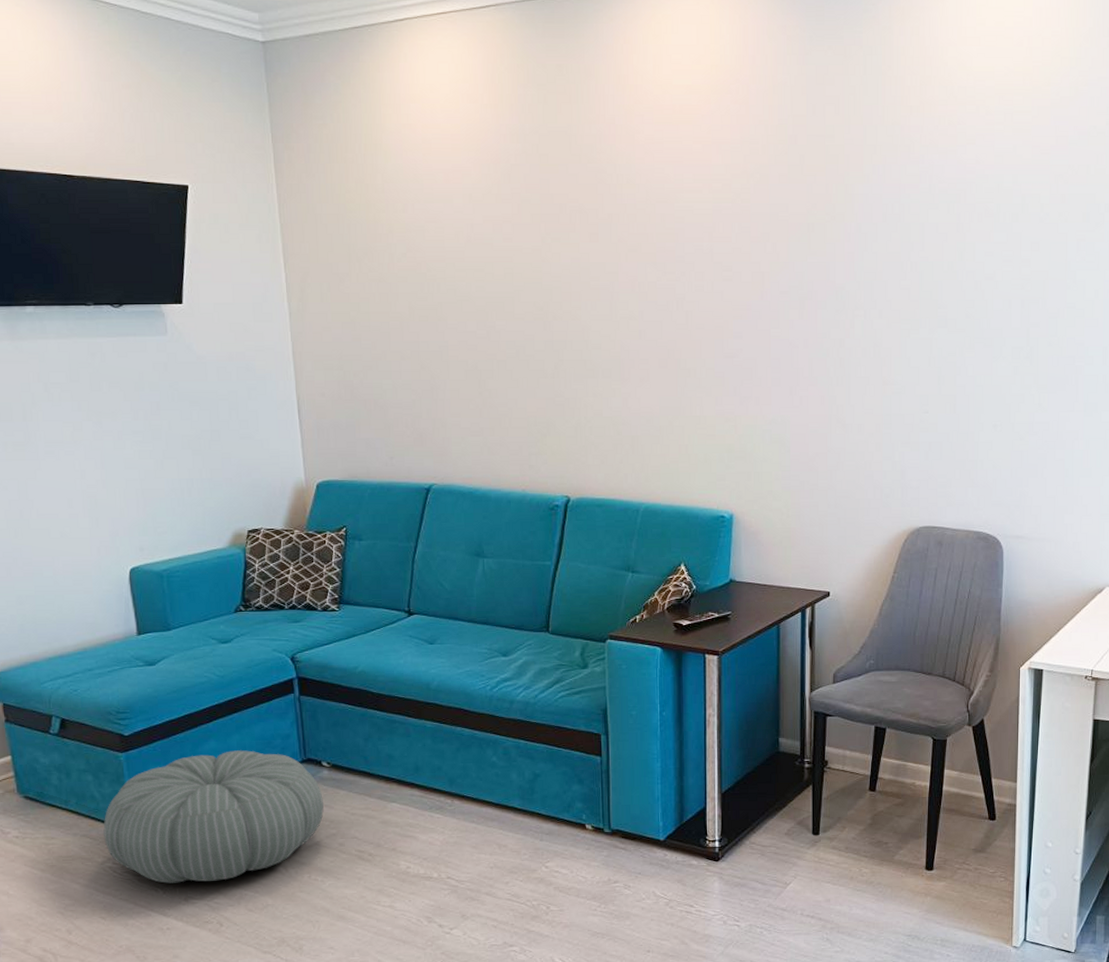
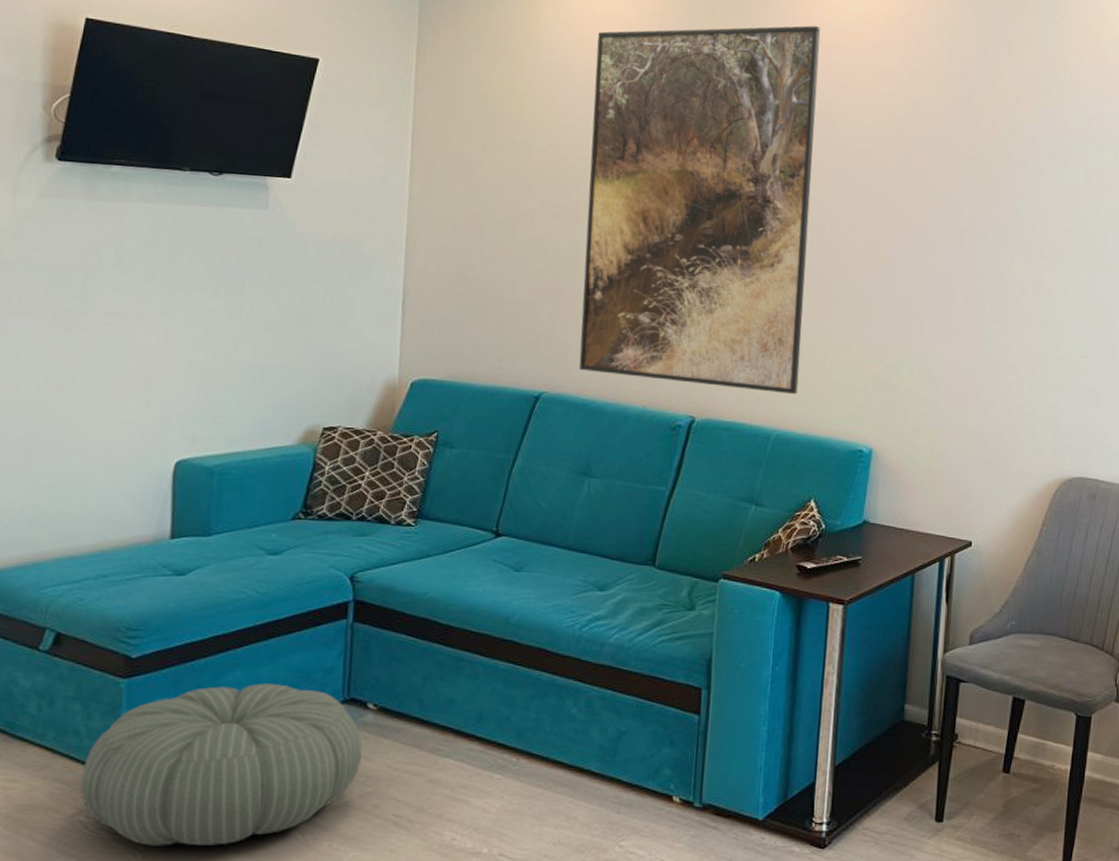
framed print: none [438,103,660,469] -> present [579,25,821,395]

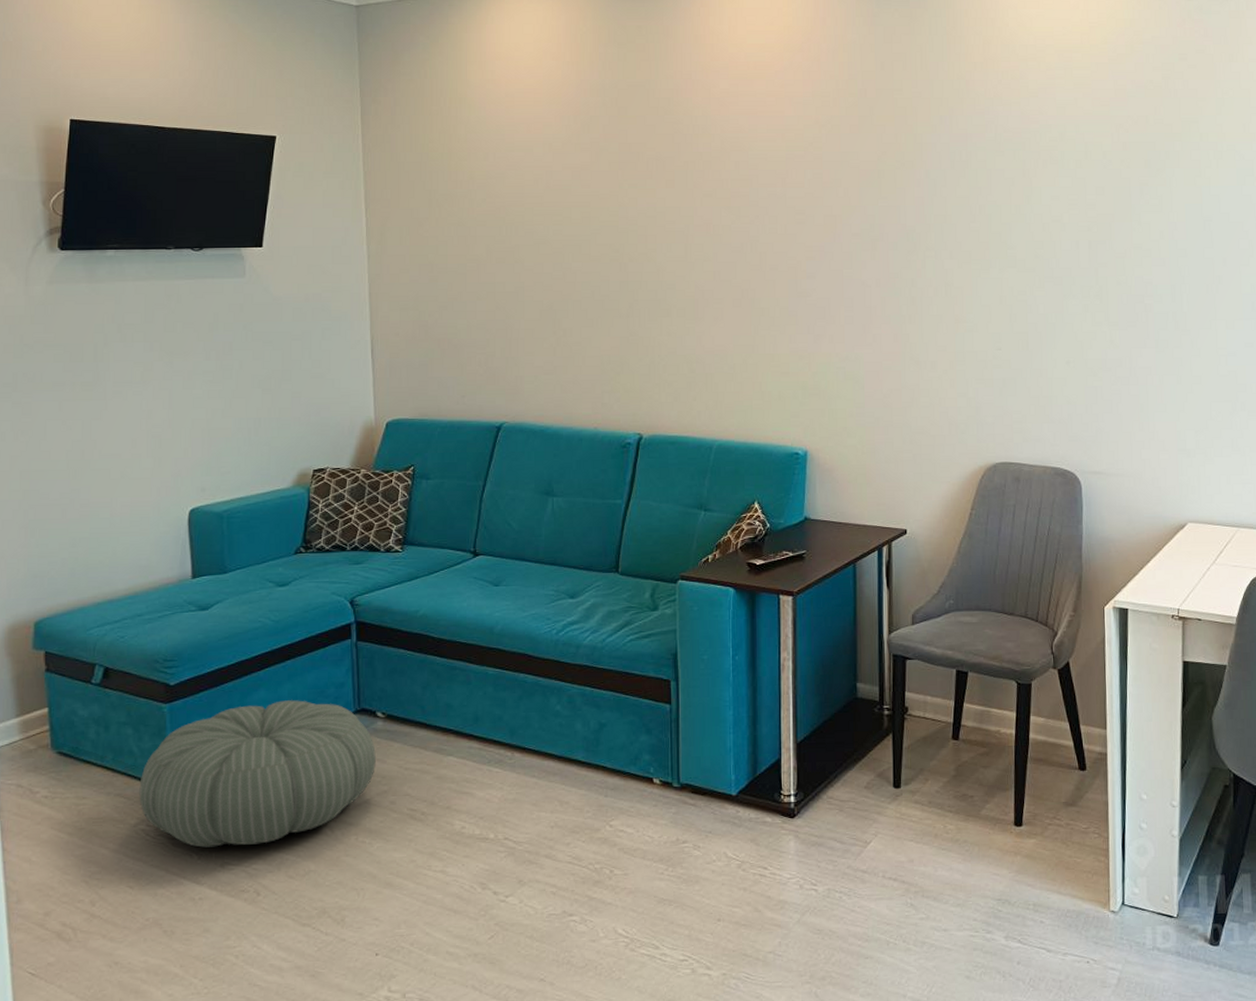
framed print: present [579,25,821,395] -> none [521,60,734,407]

